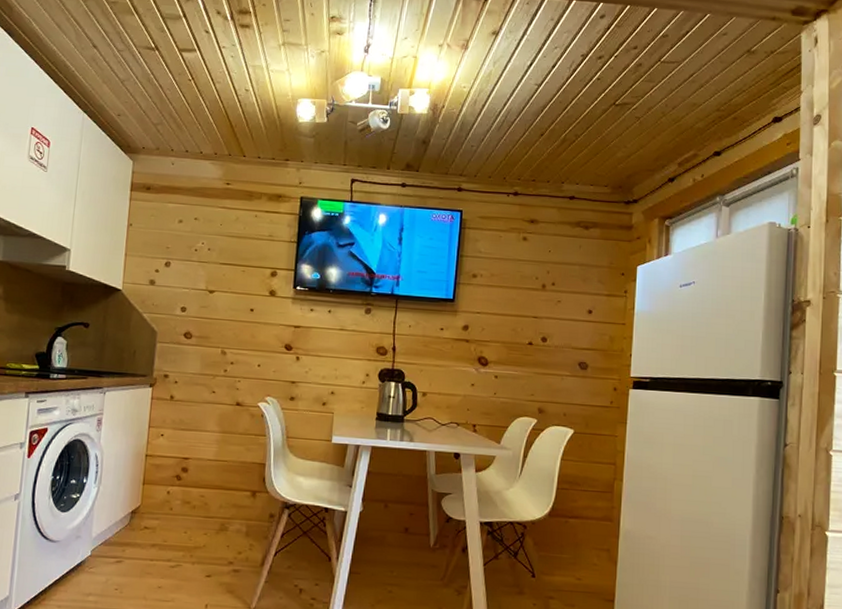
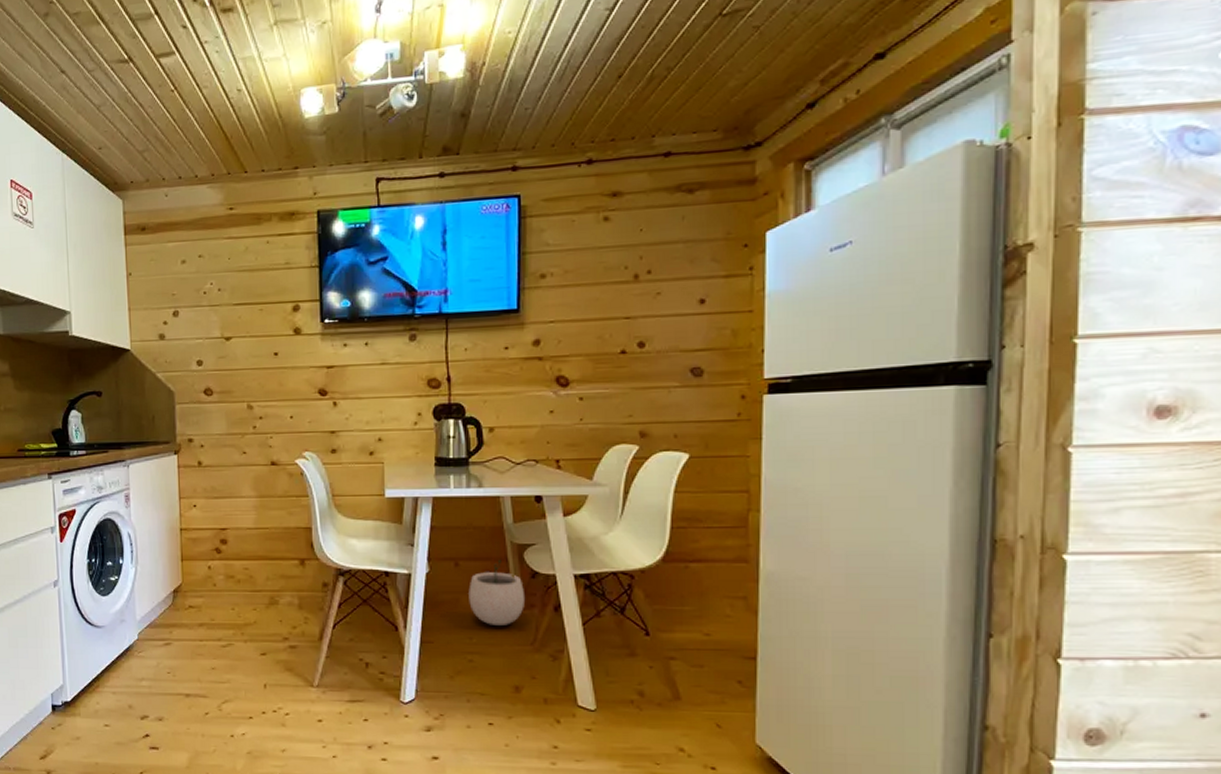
plant pot: none [393,504,440,562] -> present [468,559,526,625]

